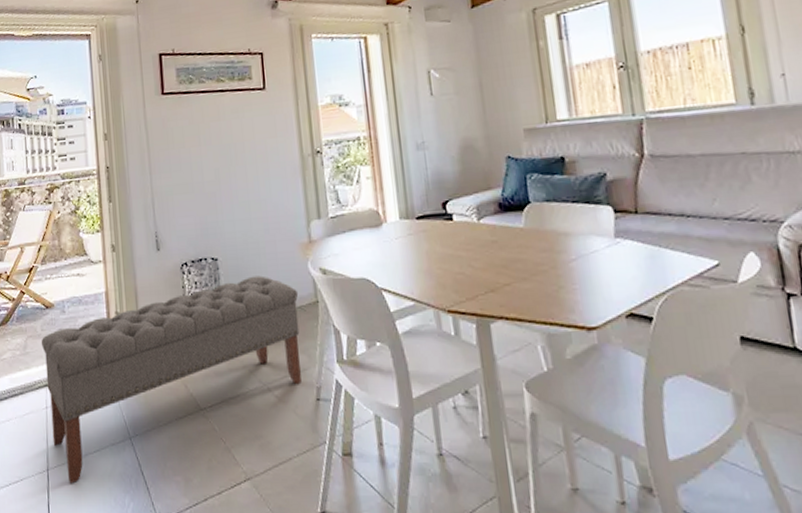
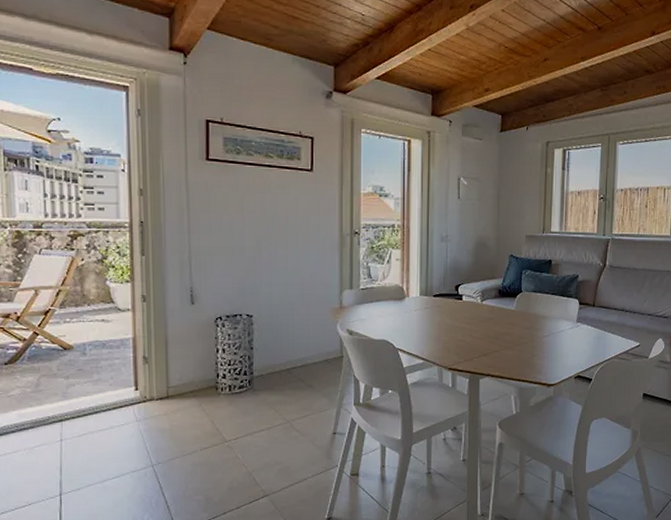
bench: present [41,275,302,484] -> none [56,332,326,506]

